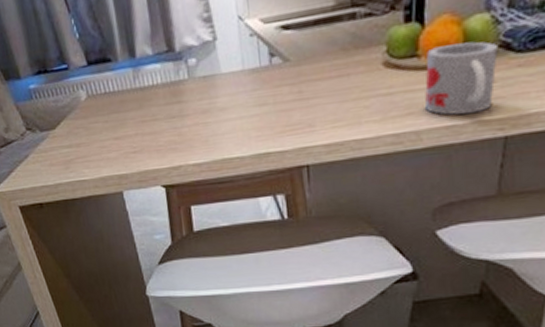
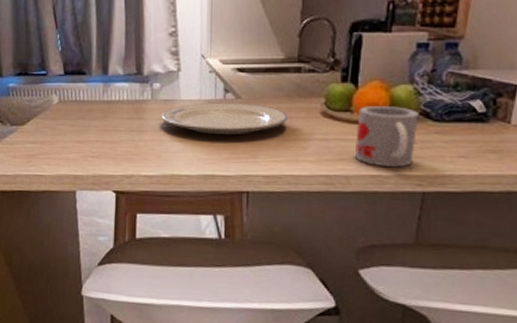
plate: none [202,65,346,109] -> present [161,102,288,135]

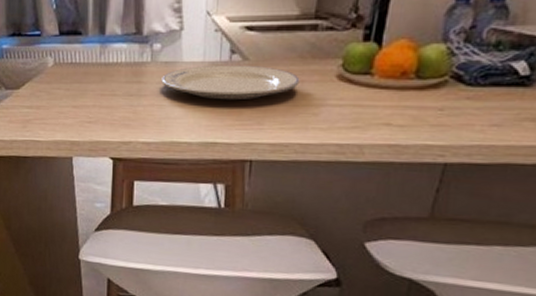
mug: present [354,106,418,168] -> none [370,68,449,137]

